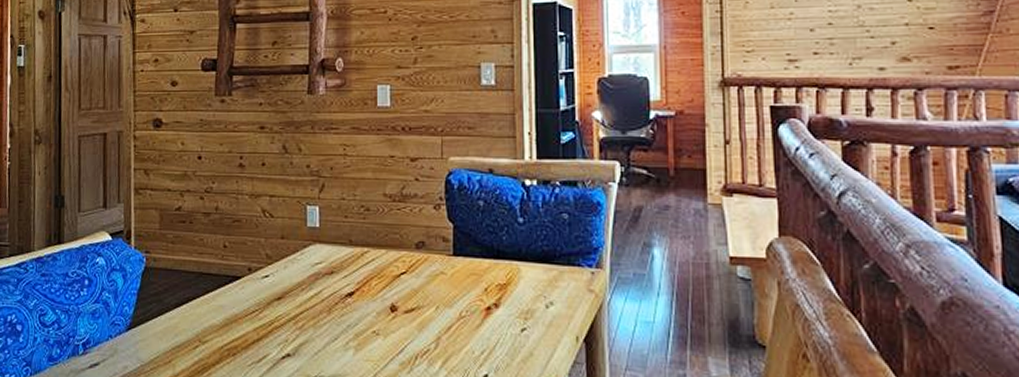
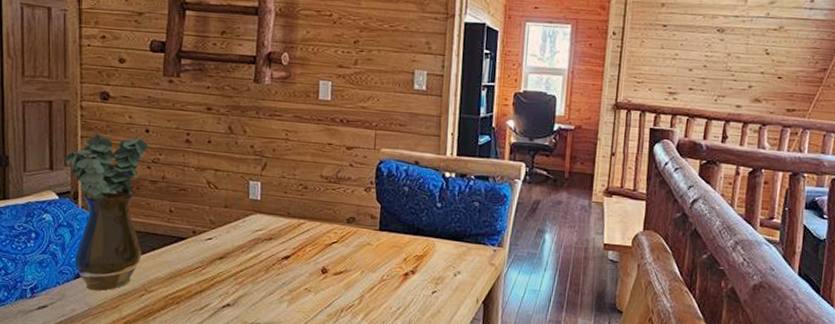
vase: none [118,158,201,344] -> present [65,127,149,291]

